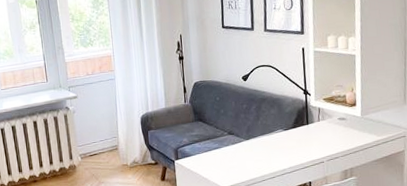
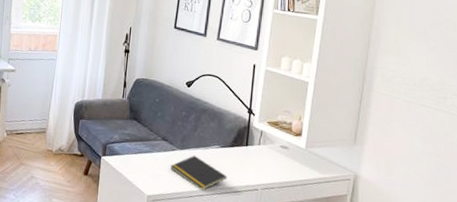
notepad: none [241,142,294,173] -> present [171,155,227,191]

